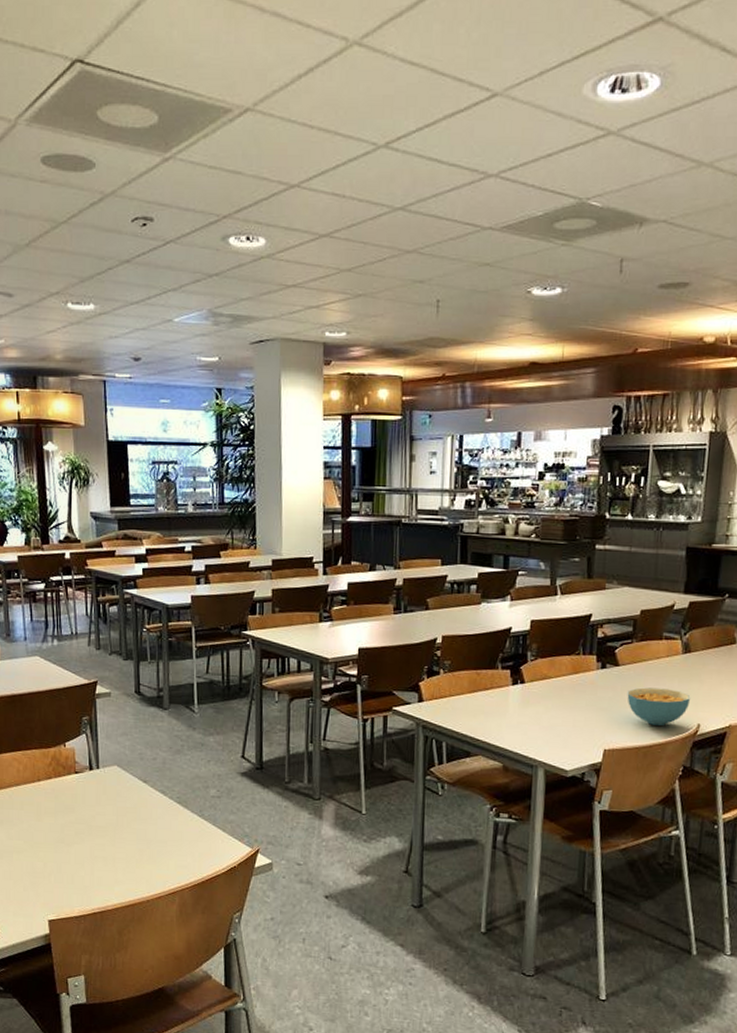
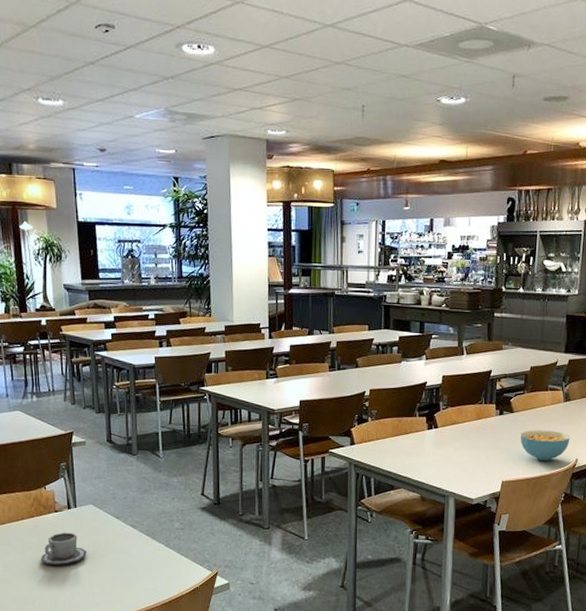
cup: none [58,796,110,836] -> present [41,532,87,566]

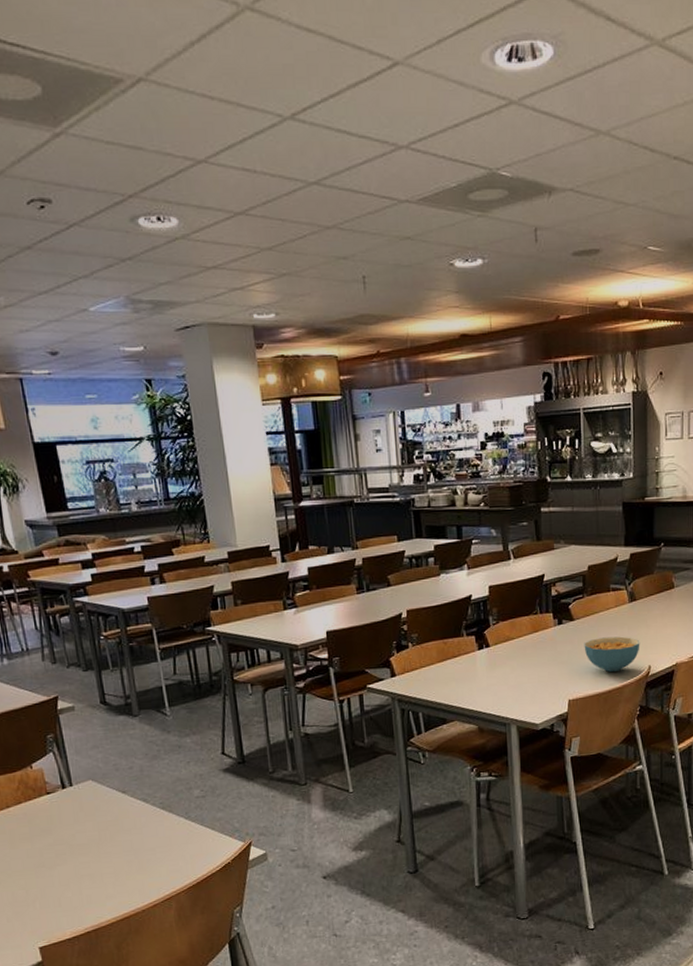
cup: present [41,532,87,566] -> none [36,815,92,858]

